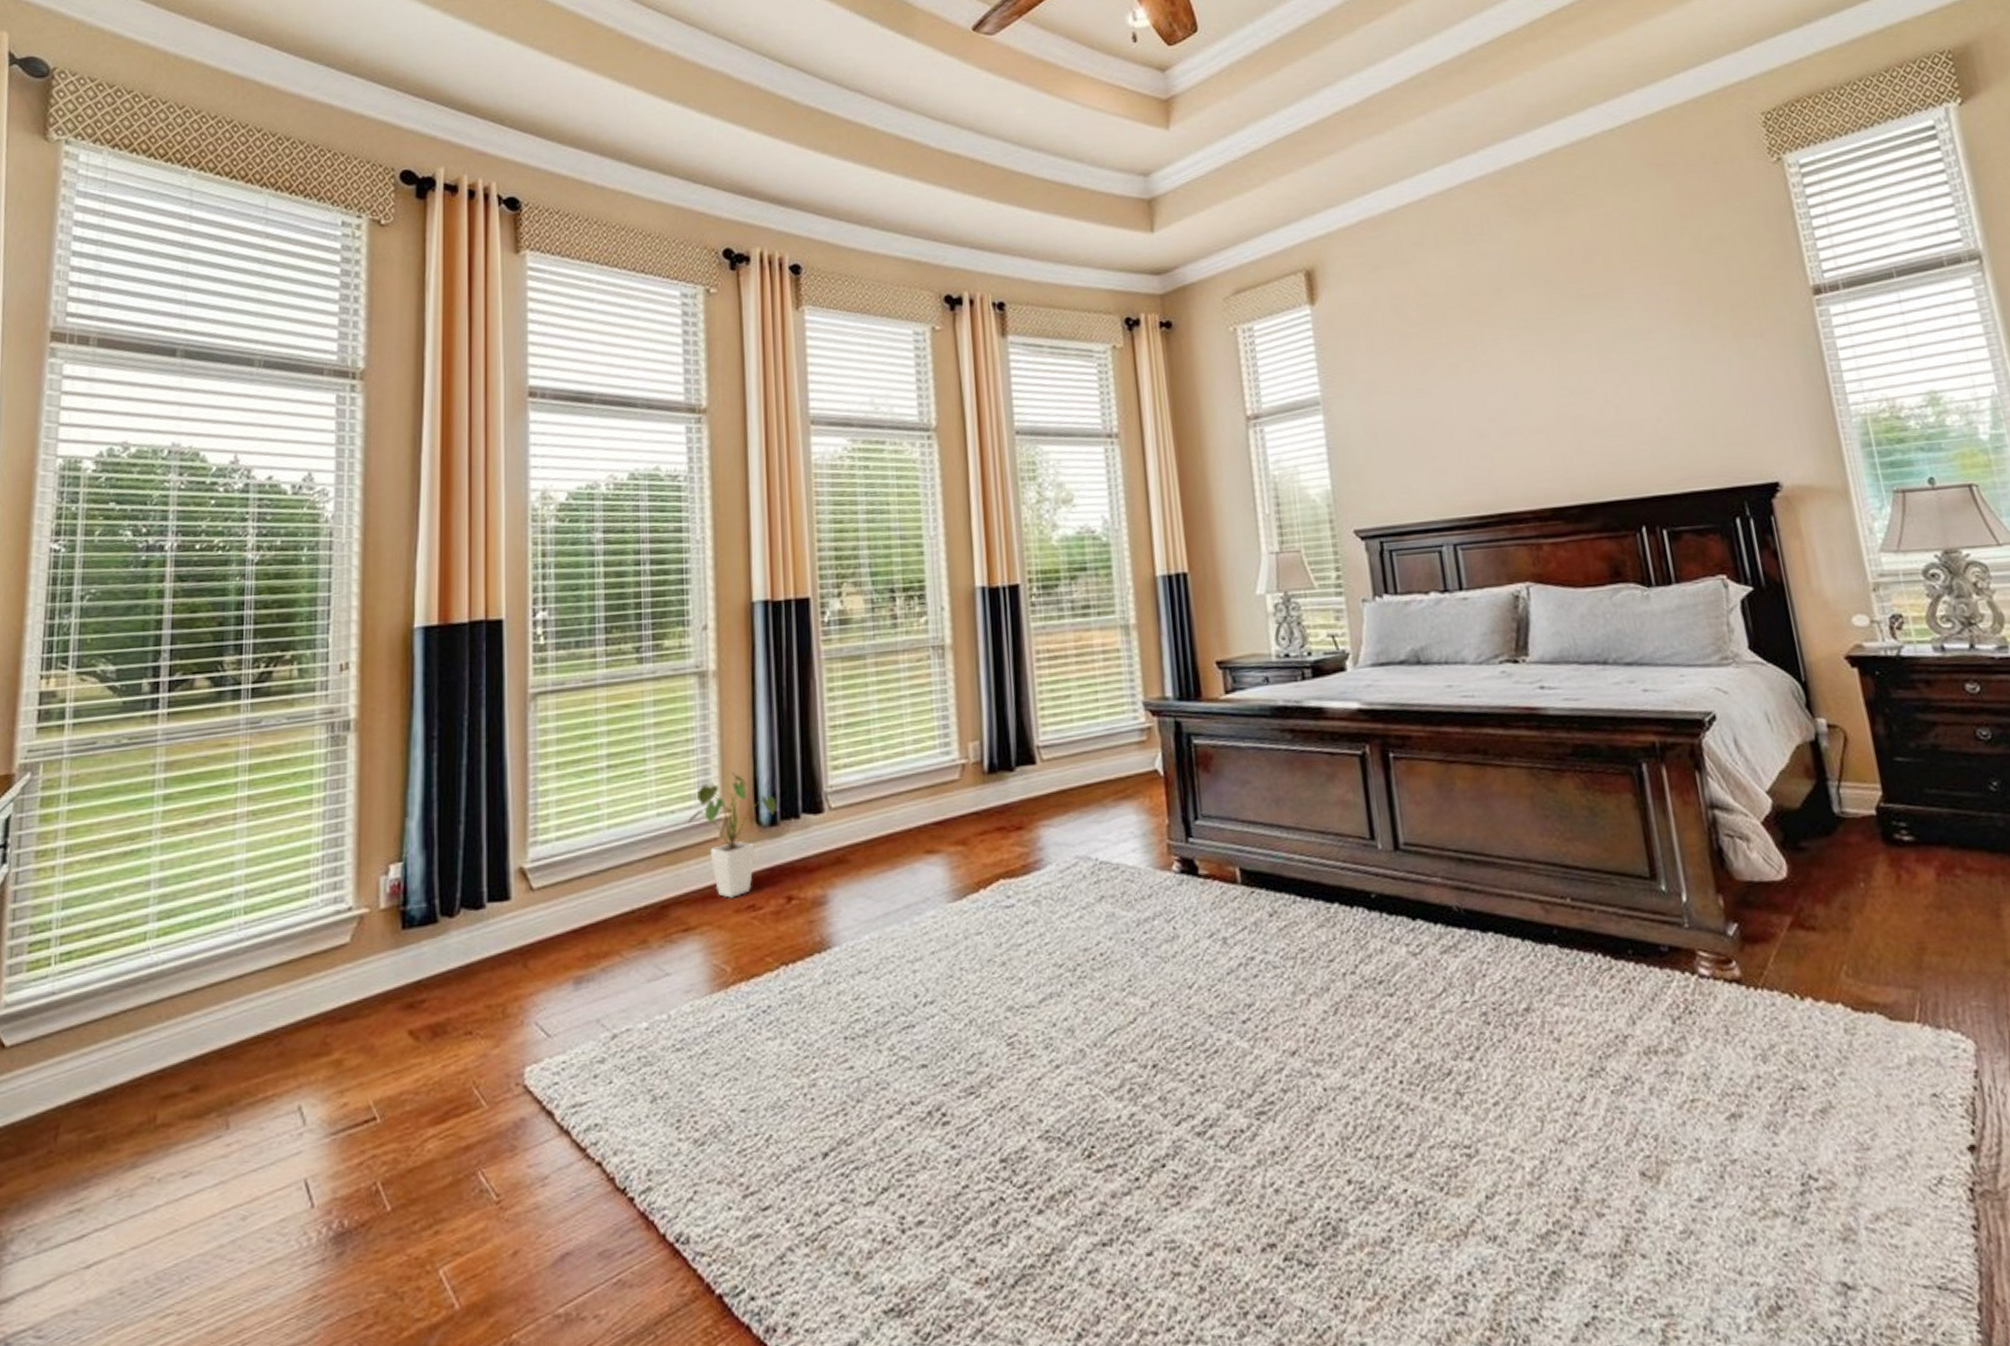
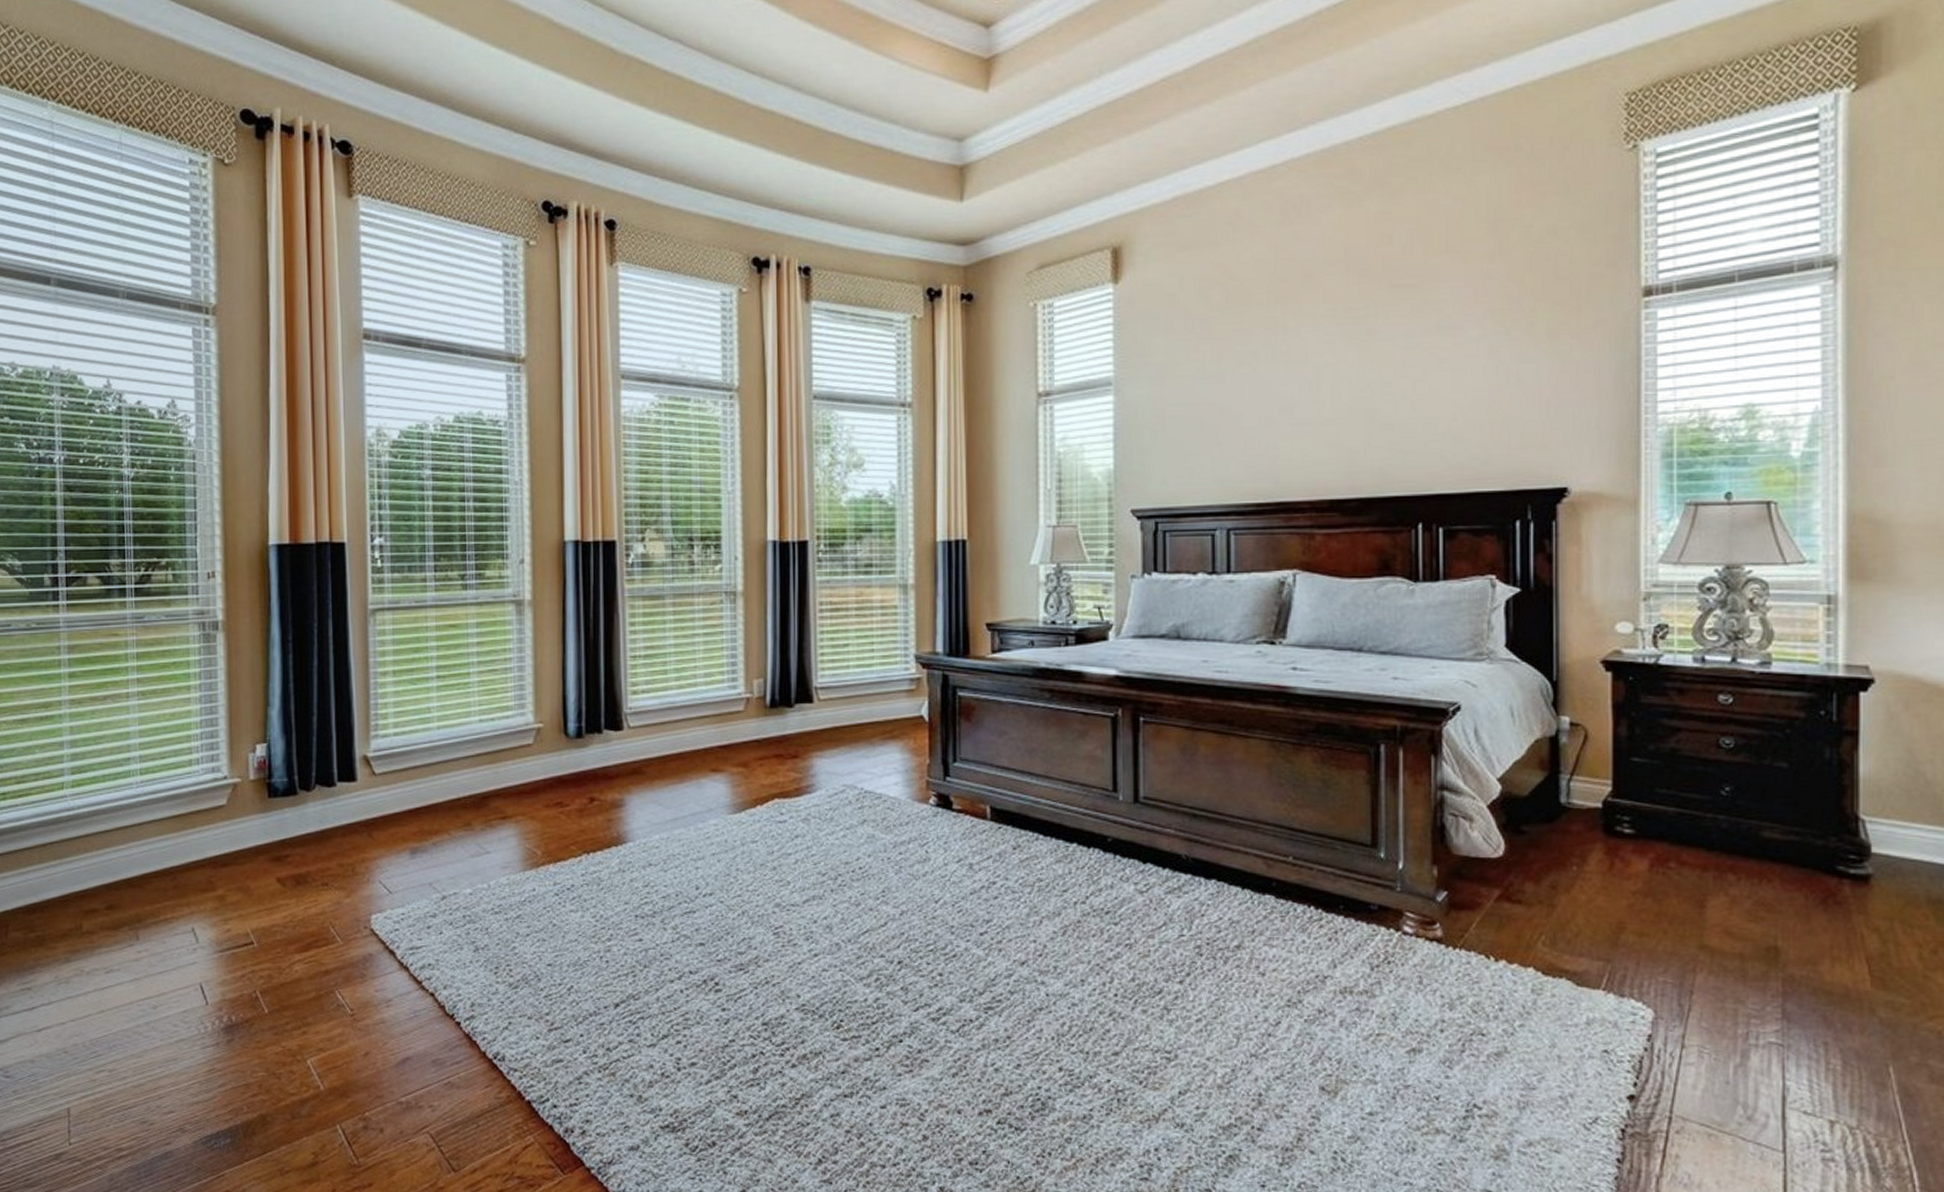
house plant: present [688,772,777,898] -> none [506,690,583,795]

